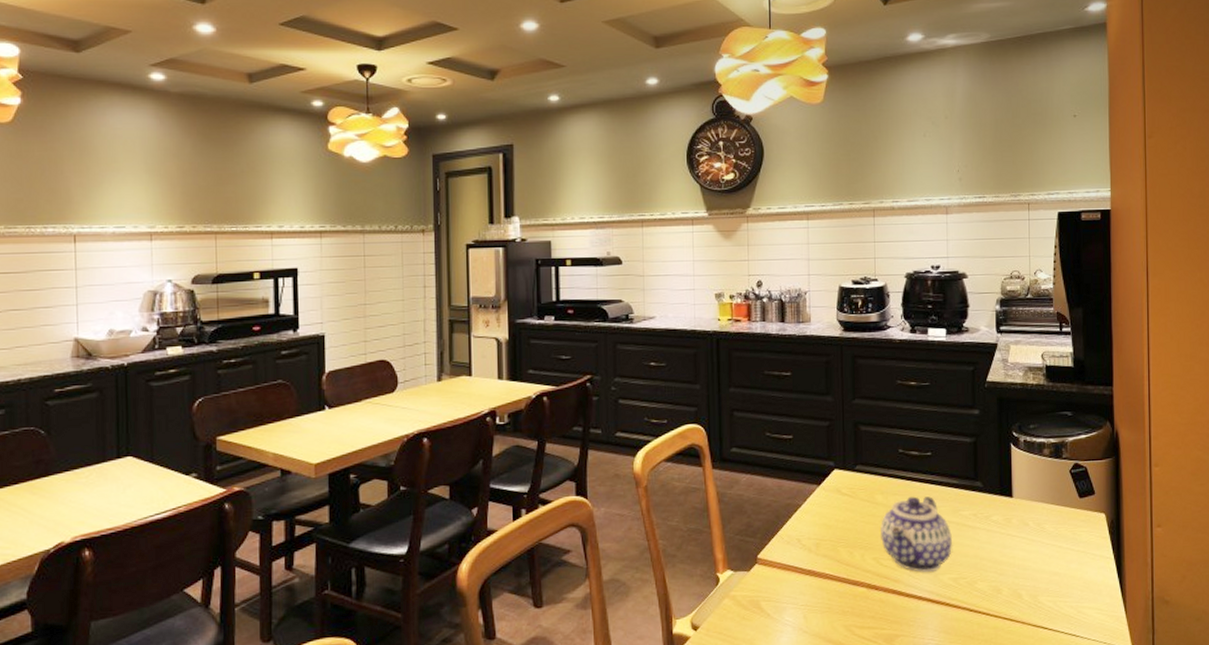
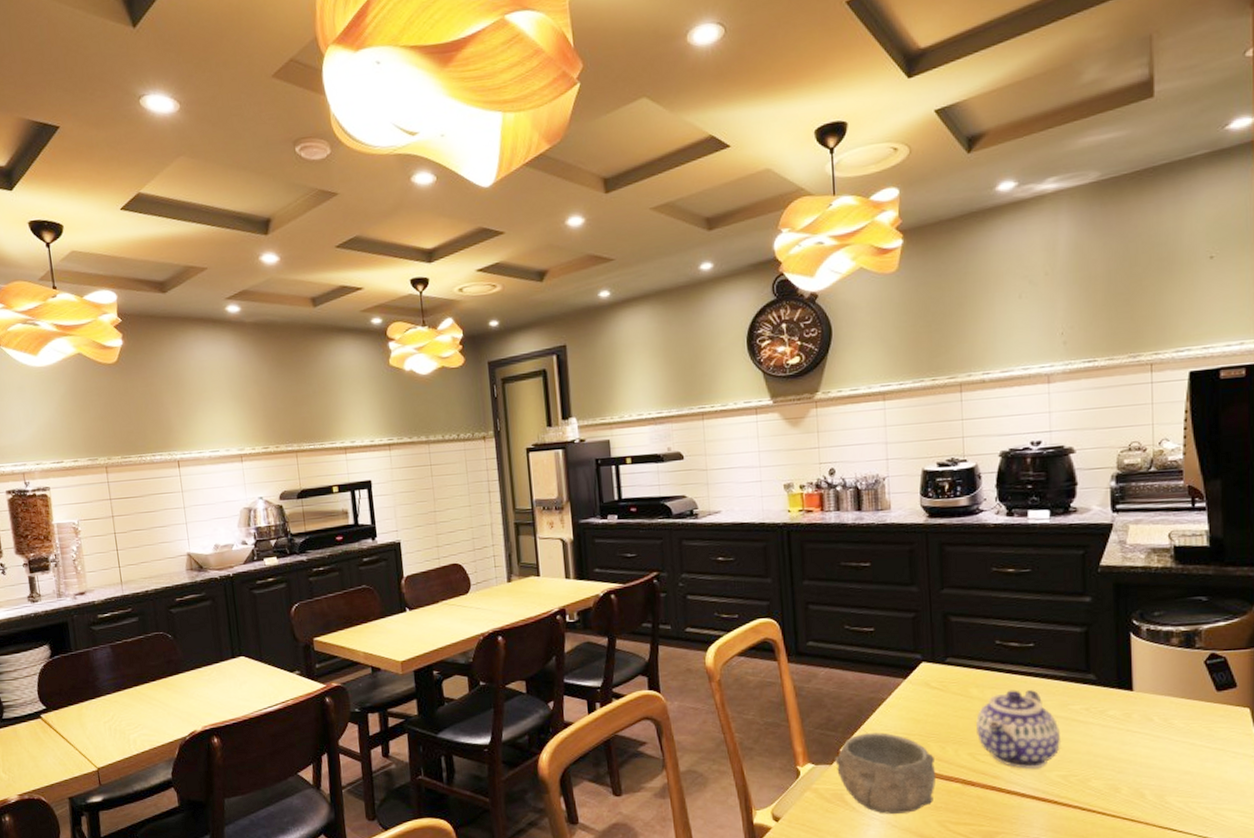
bowl: none [753,538,845,620] -> present [835,732,937,814]

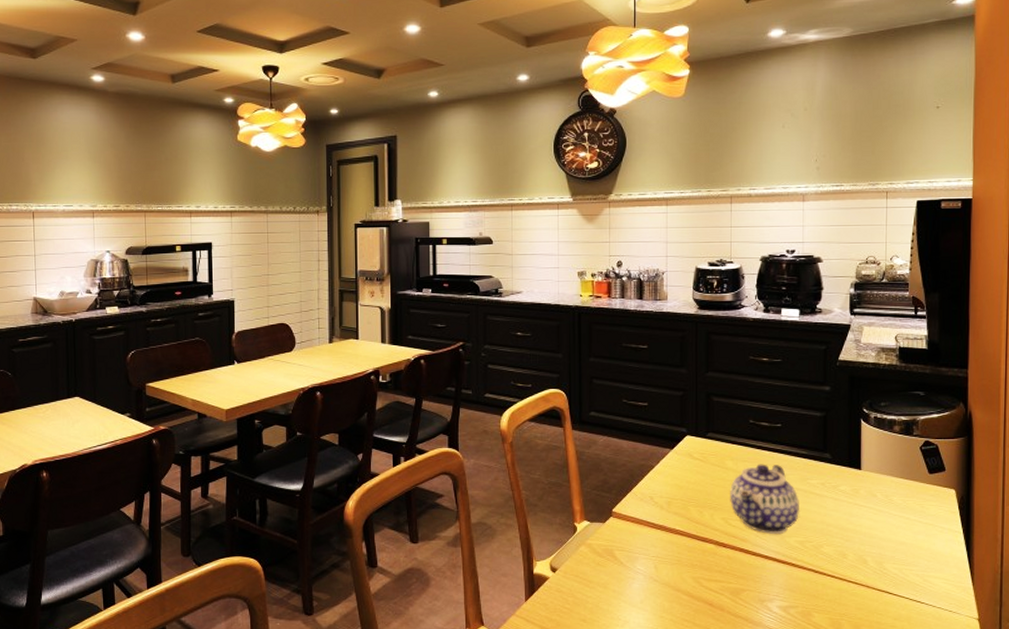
bowl: present [835,732,937,814] -> none [608,496,694,569]

